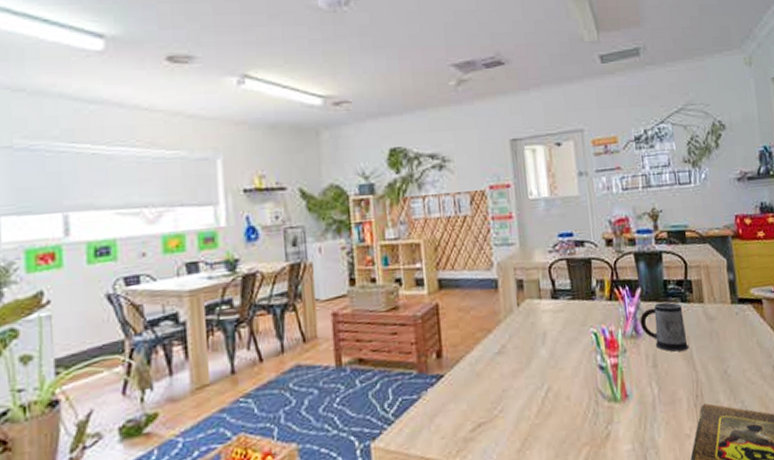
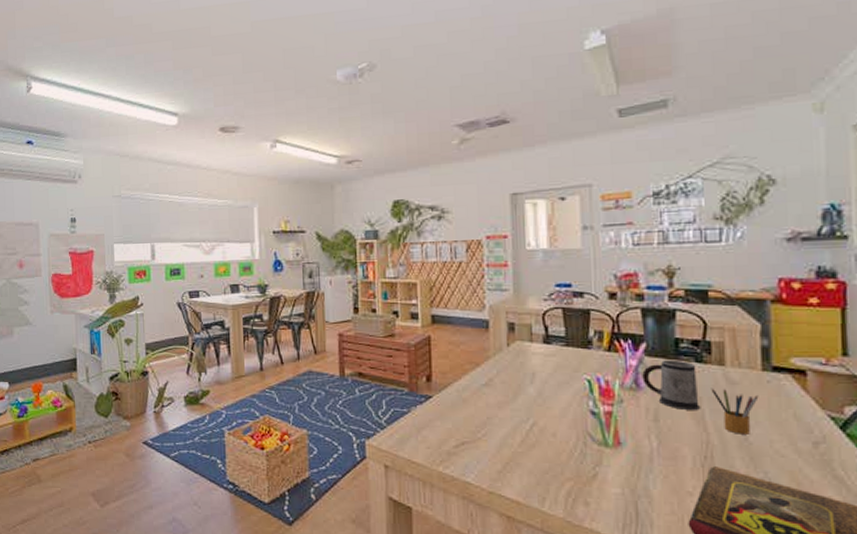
pencil box: none [695,326,731,369] -> present [710,388,759,434]

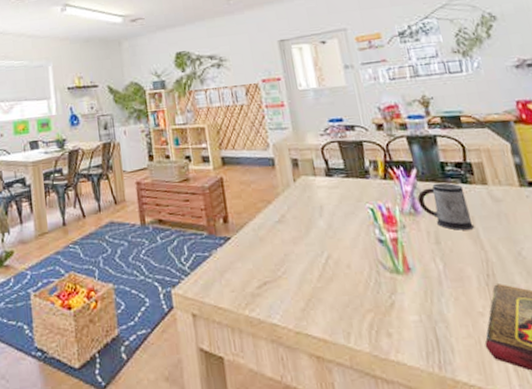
pencil box: present [710,388,759,434] -> none [479,206,523,250]

